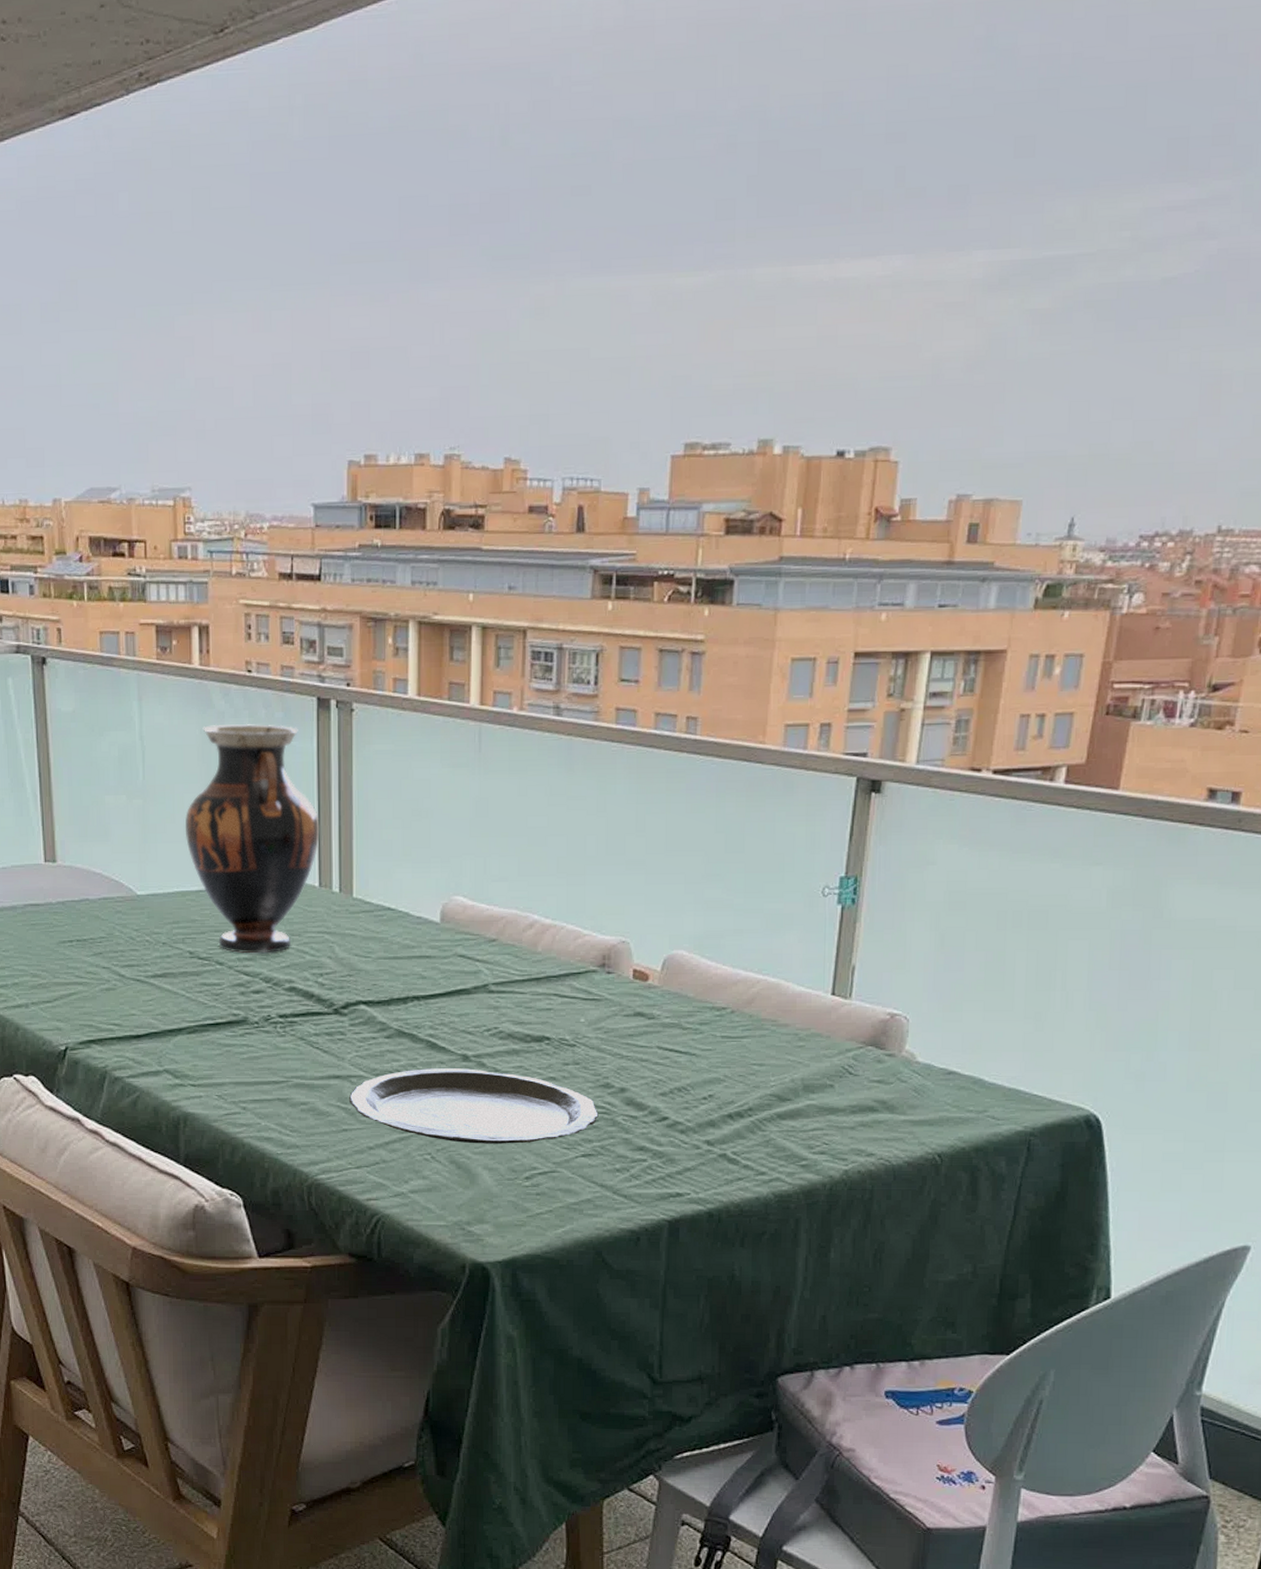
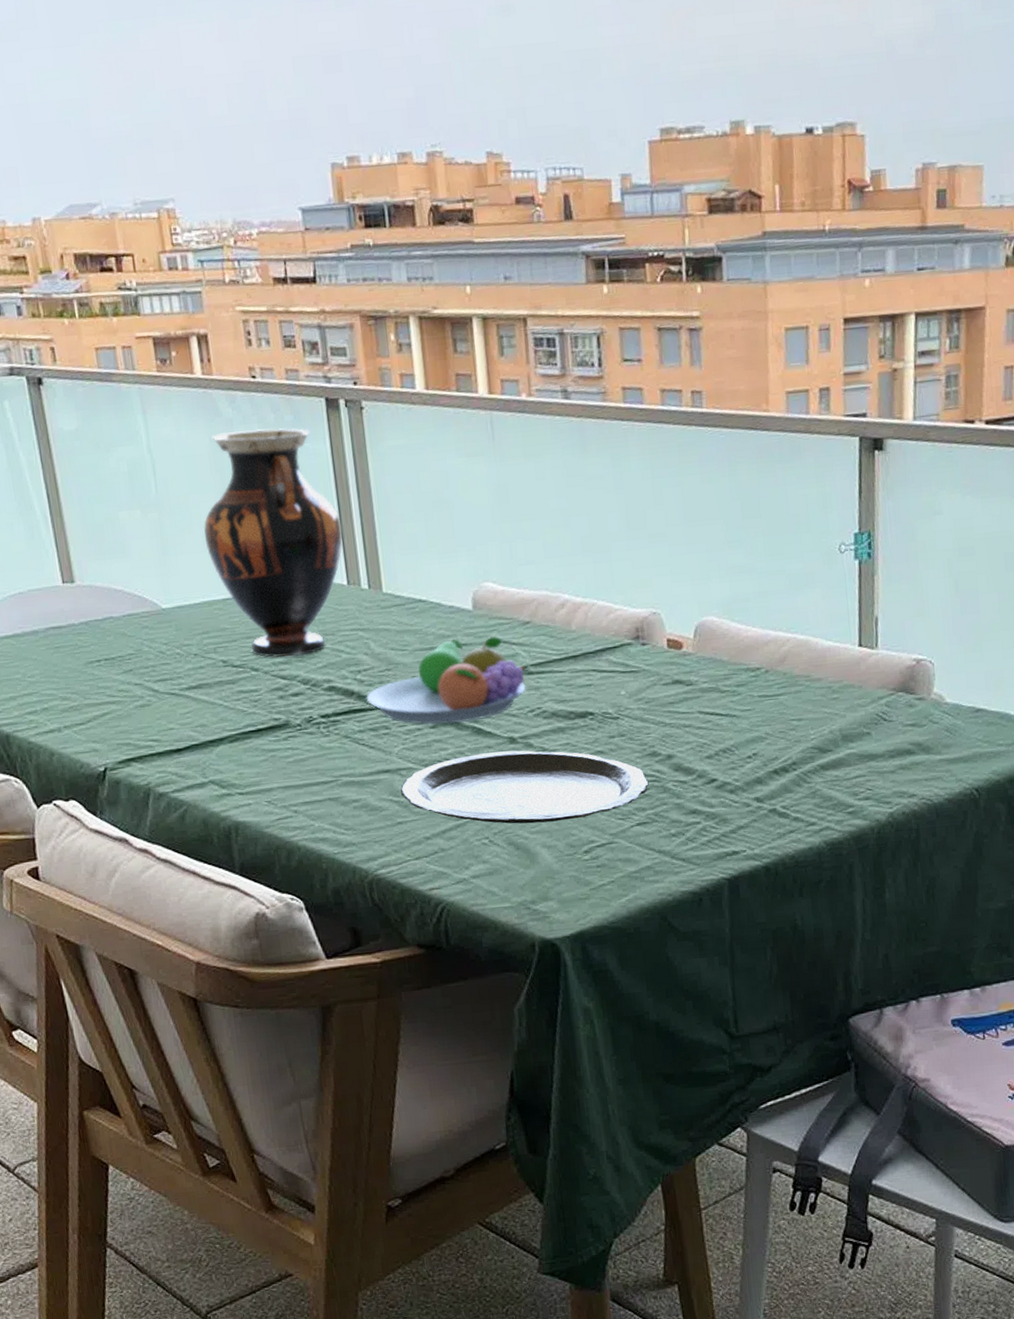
fruit bowl: none [325,950,487,1036] -> present [366,635,526,725]

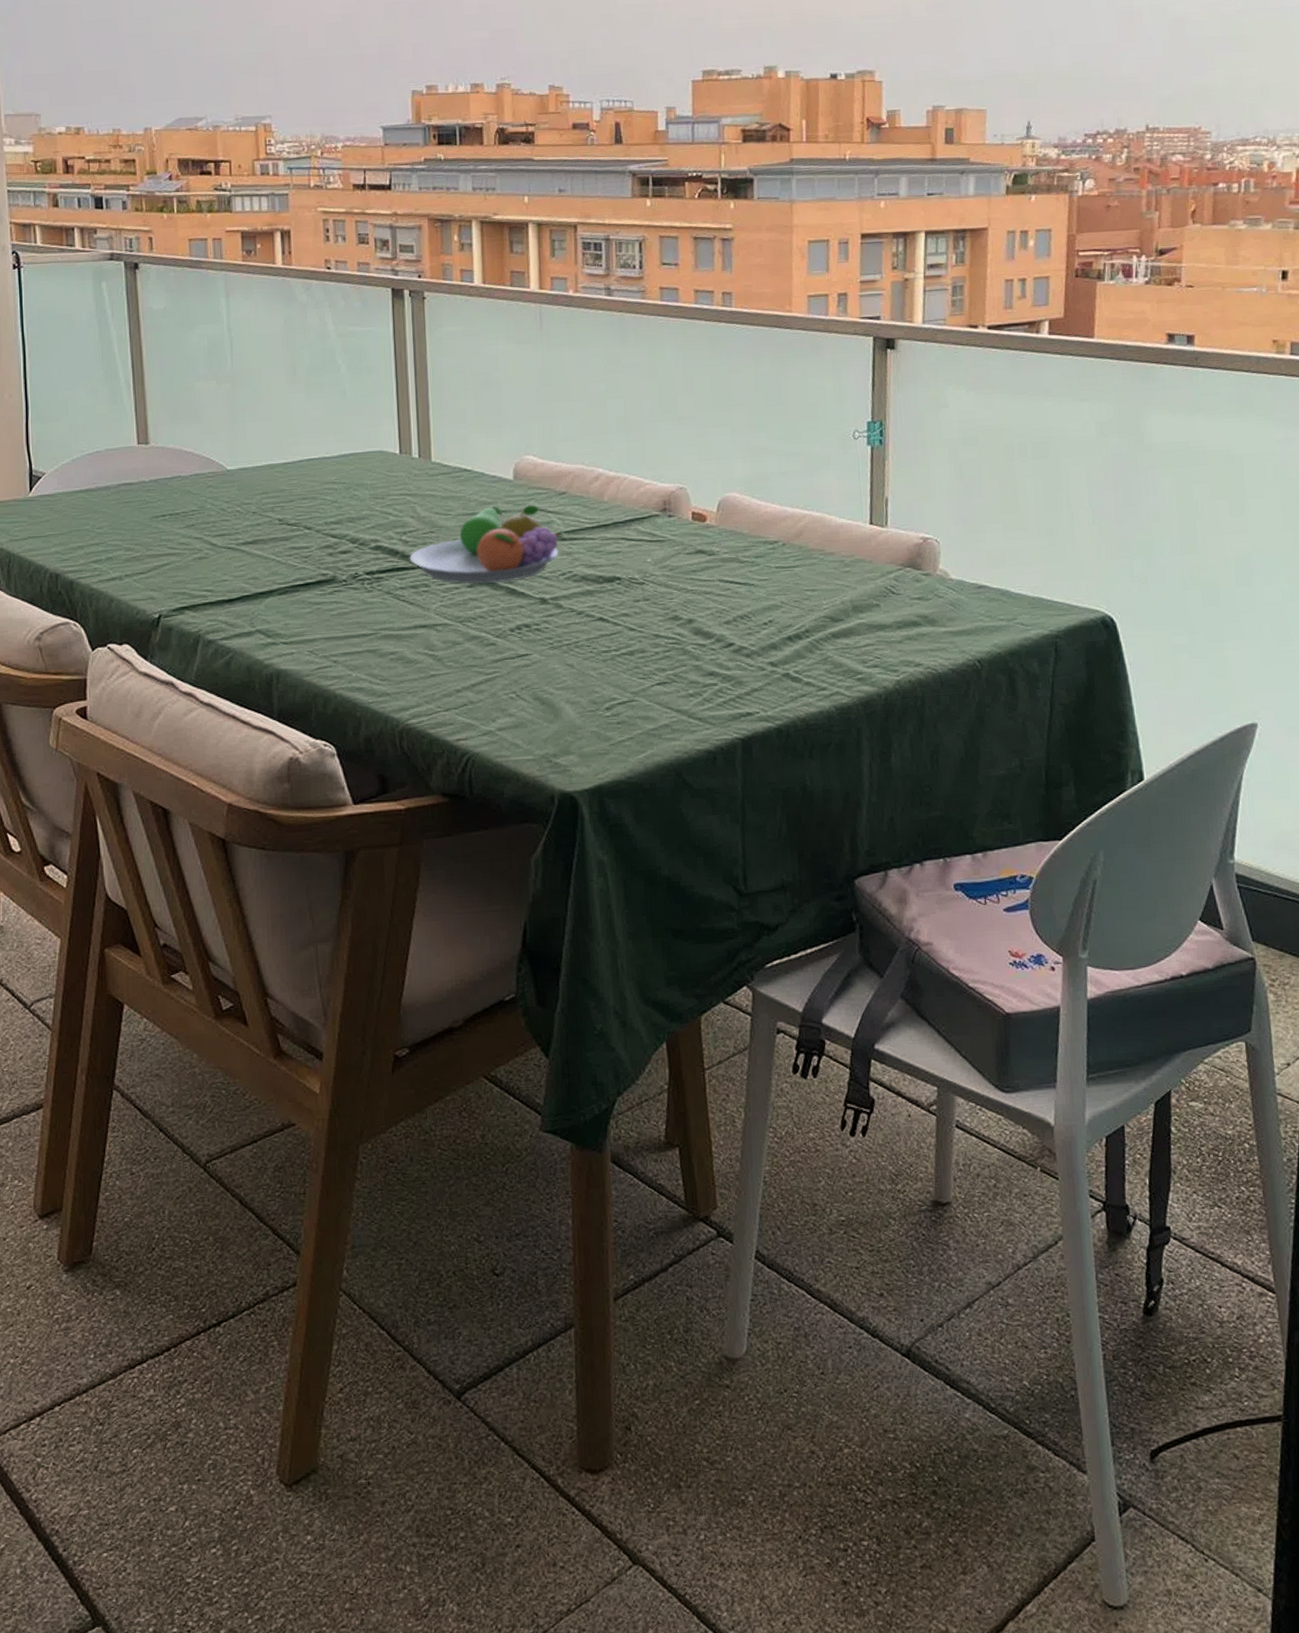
vase: present [204,428,343,658] -> none [271,313,399,518]
plate: present [401,750,649,824] -> none [436,610,670,680]

